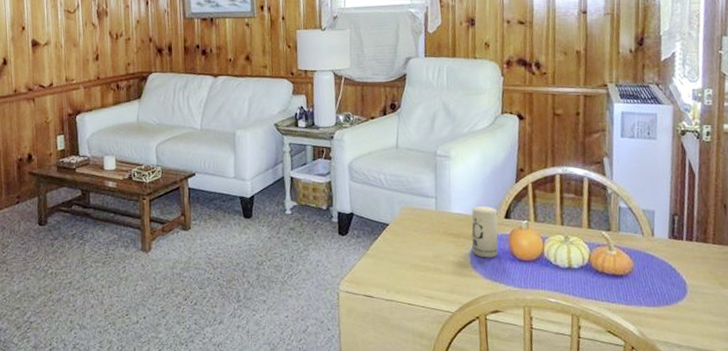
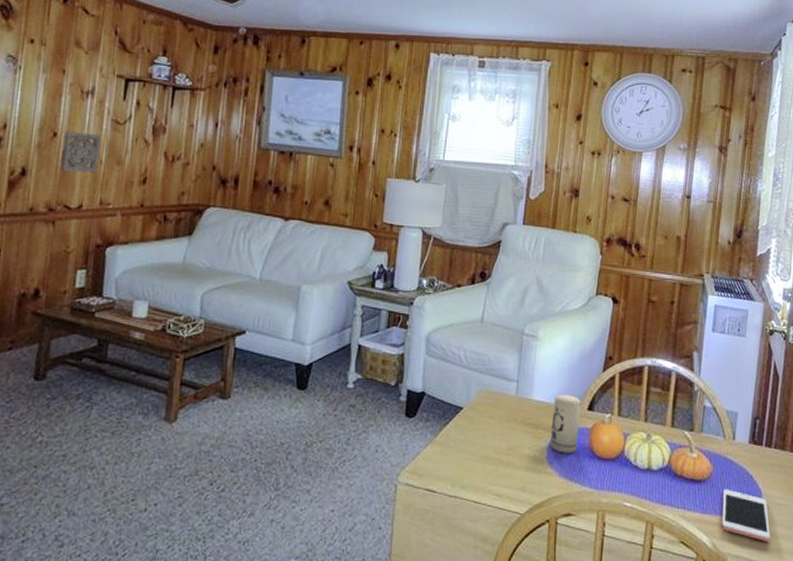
wall ornament: none [30,23,60,58] -> present [60,131,101,173]
cell phone: none [646,281,699,329] -> present [722,489,770,542]

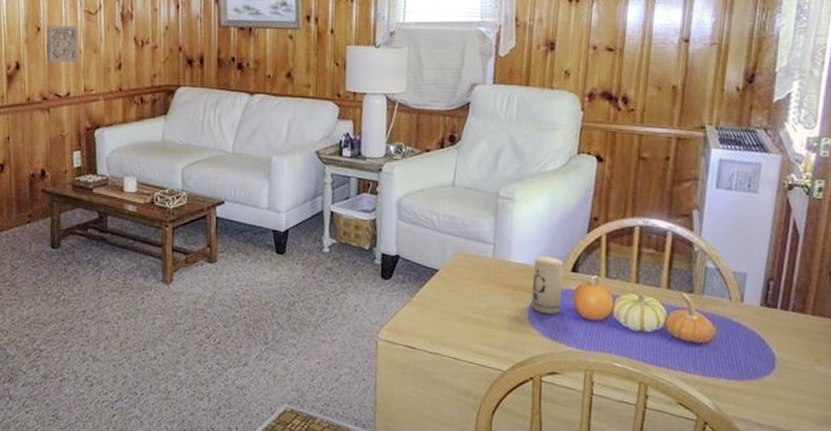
cell phone: present [722,489,770,542] -> none [727,352,785,407]

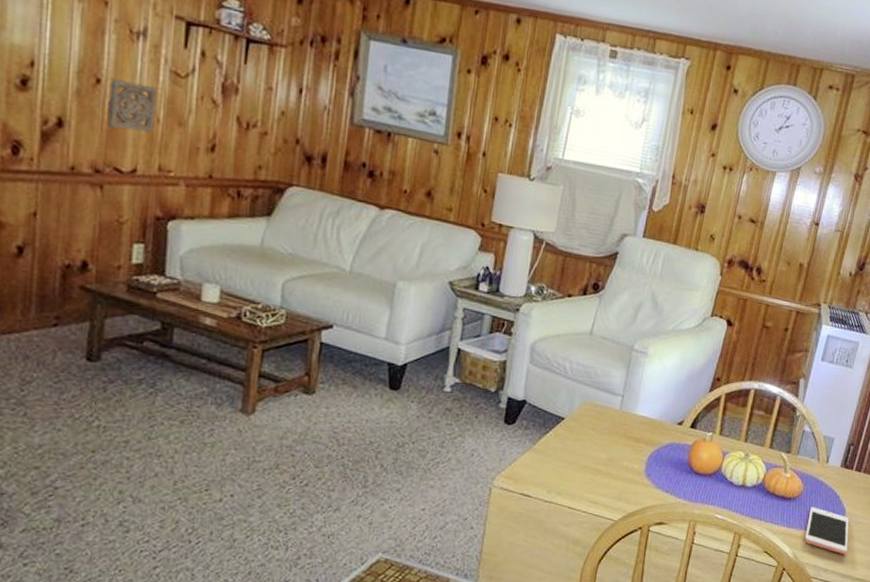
candle: present [531,257,564,314] -> none [649,411,685,467]
cell phone: none [727,352,785,407] -> present [805,507,849,555]

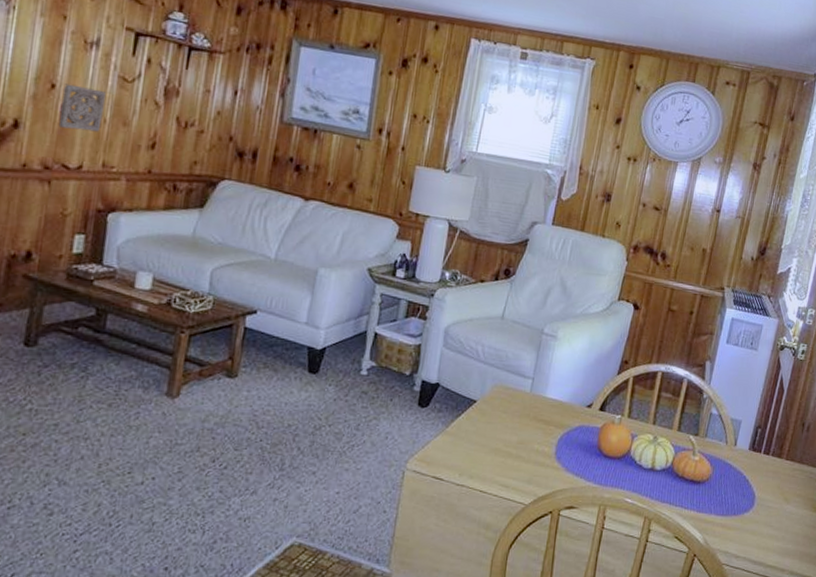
cell phone: present [805,507,849,555] -> none [715,490,759,541]

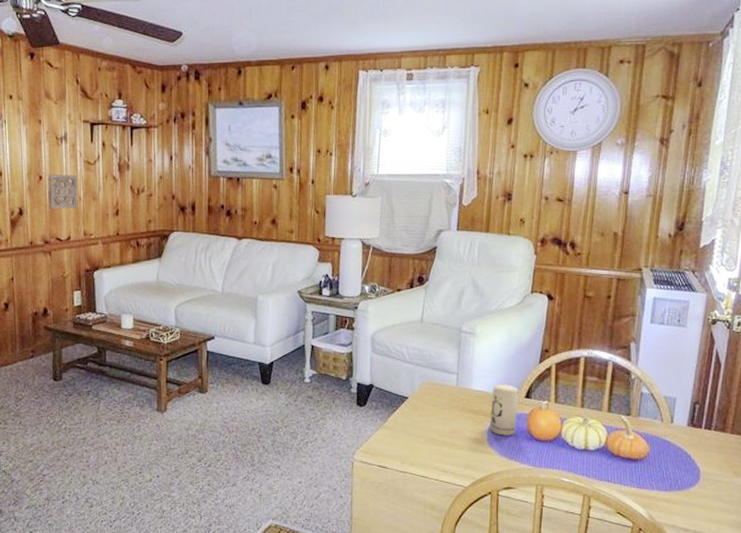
candle: none [559,394,594,450] -> present [490,385,519,436]

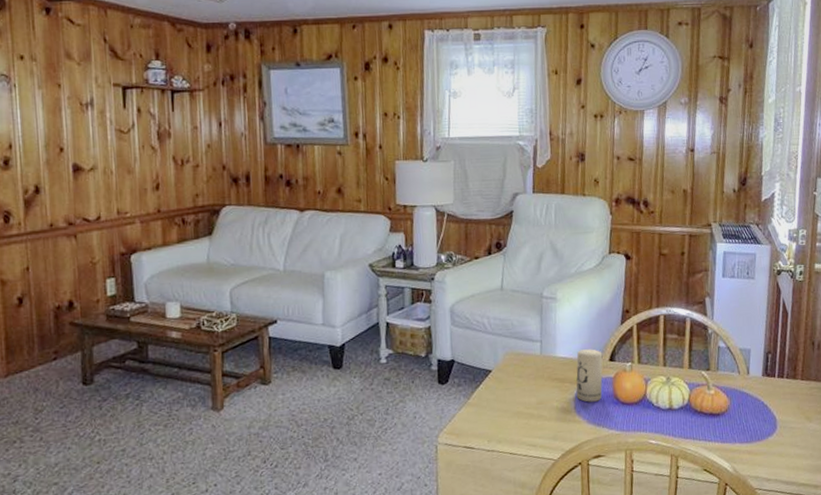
wall ornament: present [47,174,78,209] -> none [70,144,110,186]

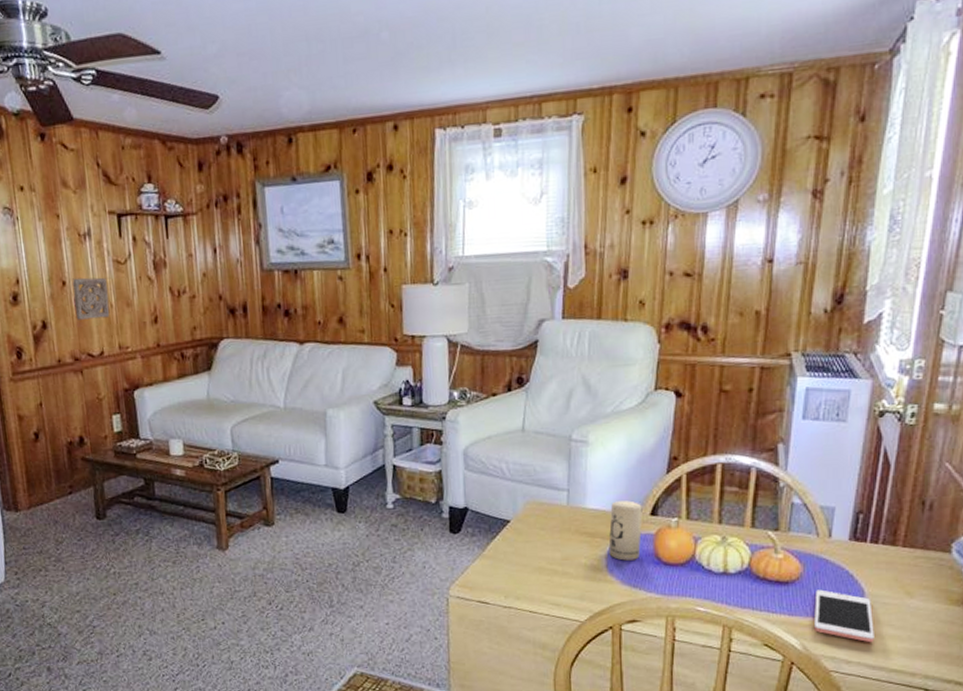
wall ornament: none [70,144,110,186] -> present [72,277,110,320]
cell phone: none [740,419,786,462] -> present [814,589,874,643]

